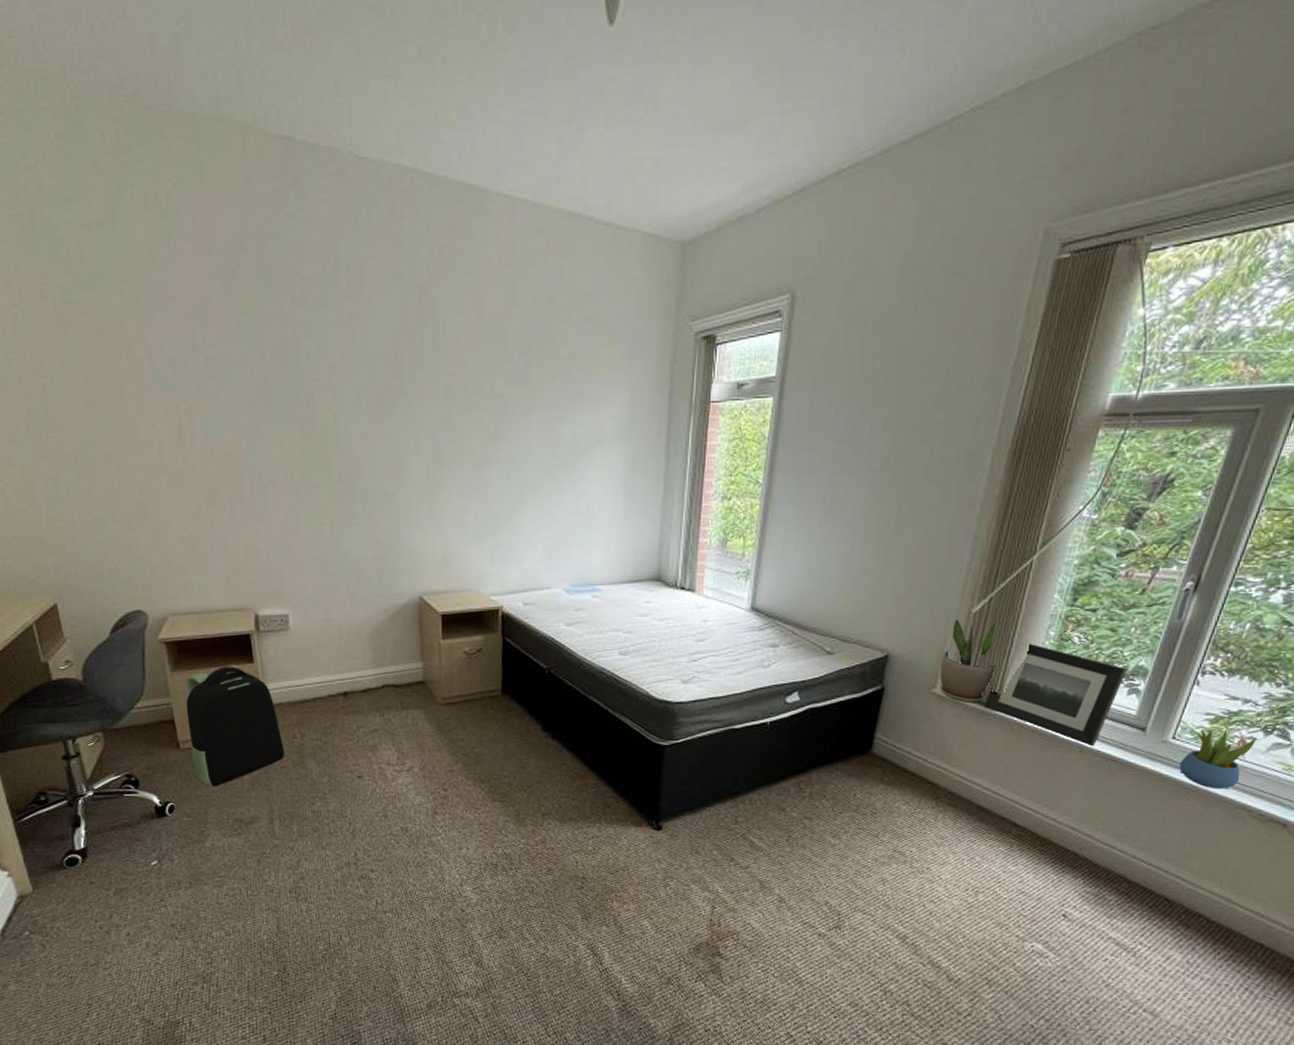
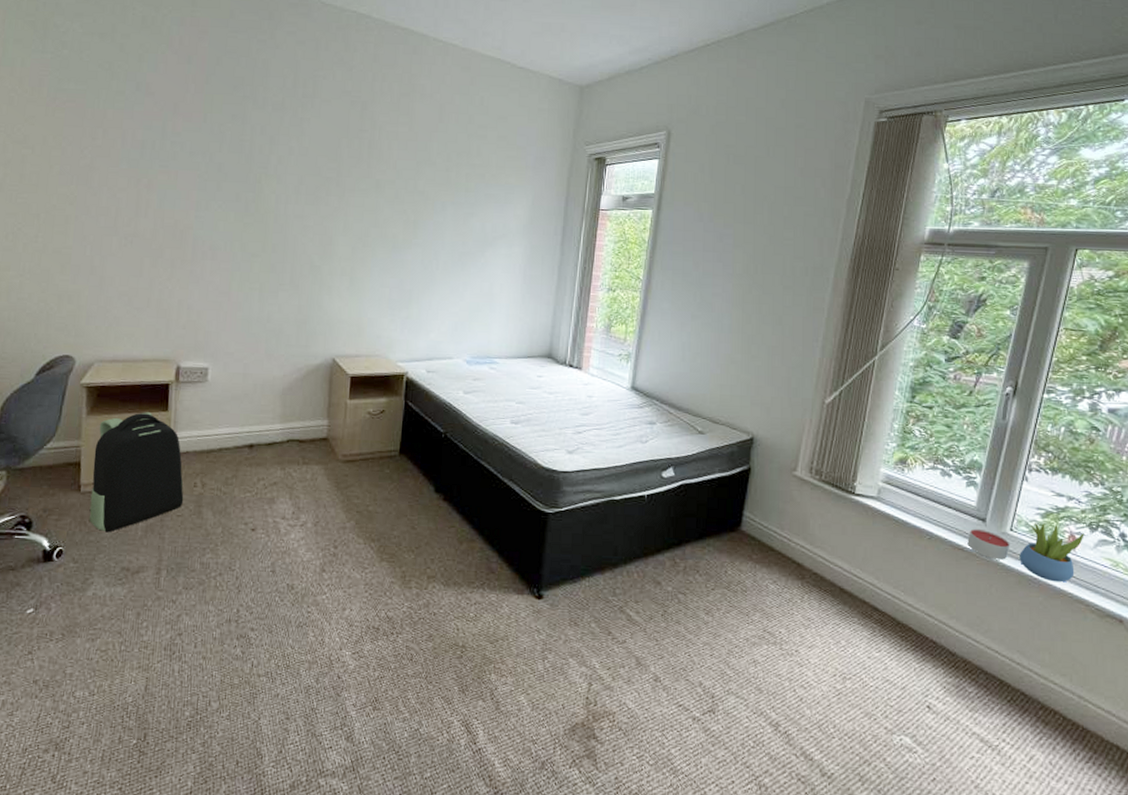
potted plant: present [939,618,998,704] -> none [799,407,851,487]
picture frame: present [984,643,1128,747] -> none [840,433,964,534]
candle: none [1122,738,1171,769] -> present [967,528,1010,560]

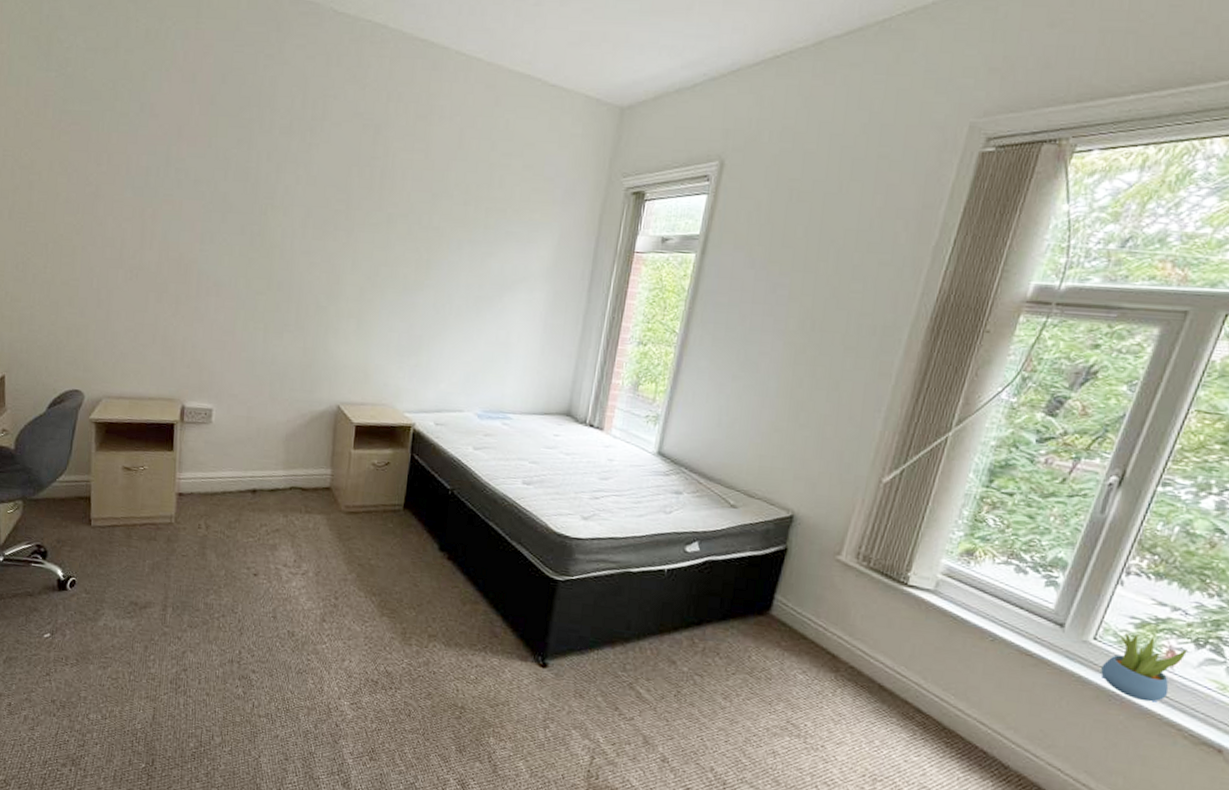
backpack: present [88,412,184,533] -> none [99,450,189,567]
candle: present [967,528,1010,560] -> none [1038,633,1092,671]

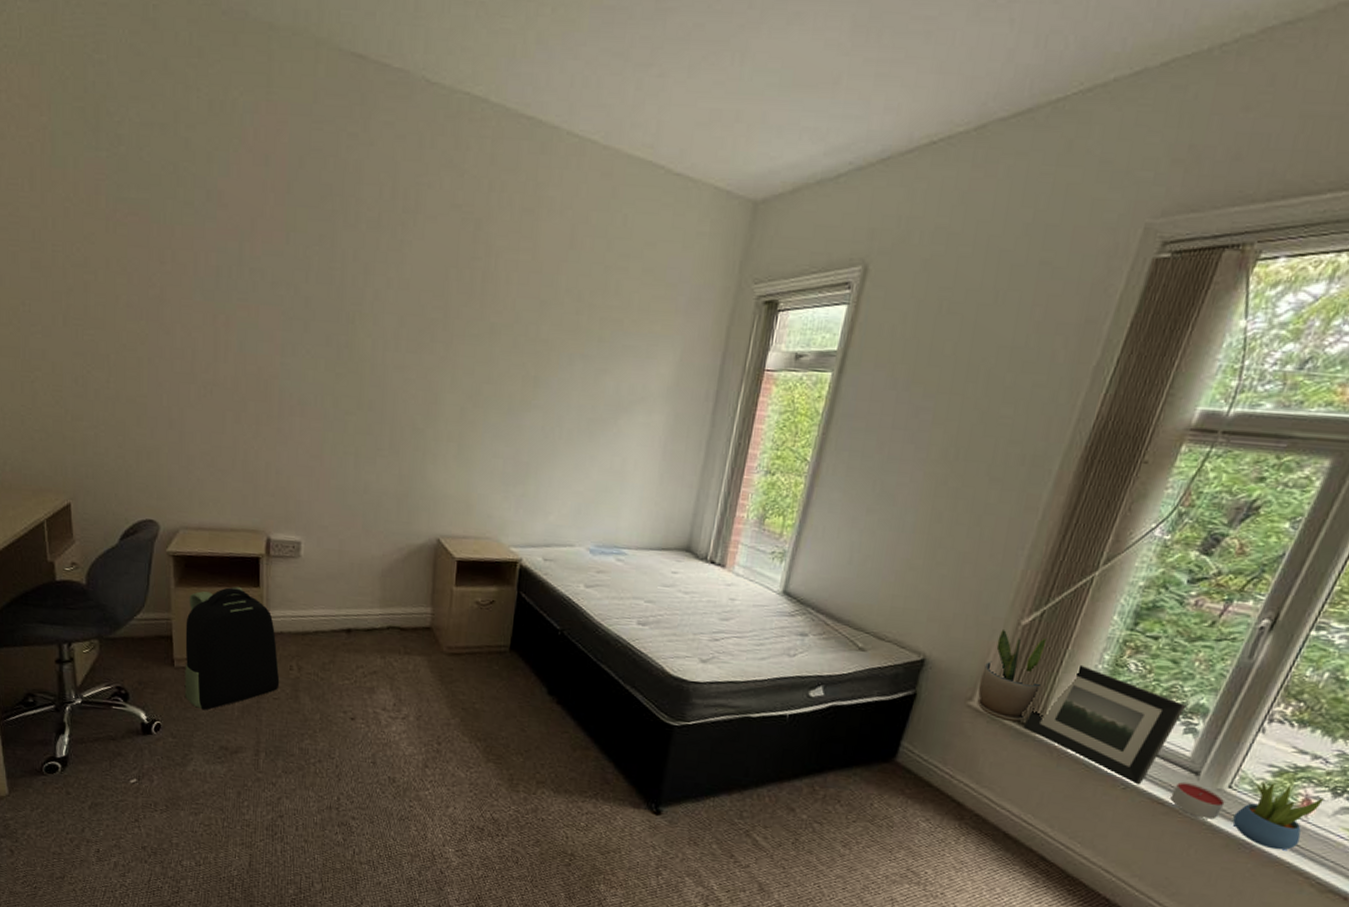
backpack: none [99,450,189,567] -> present [184,586,280,710]
potted plant: none [845,486,908,576] -> present [977,628,1047,723]
picture frame: none [890,520,1046,637] -> present [1023,664,1187,785]
candle: none [1038,633,1092,671] -> present [1170,781,1225,820]

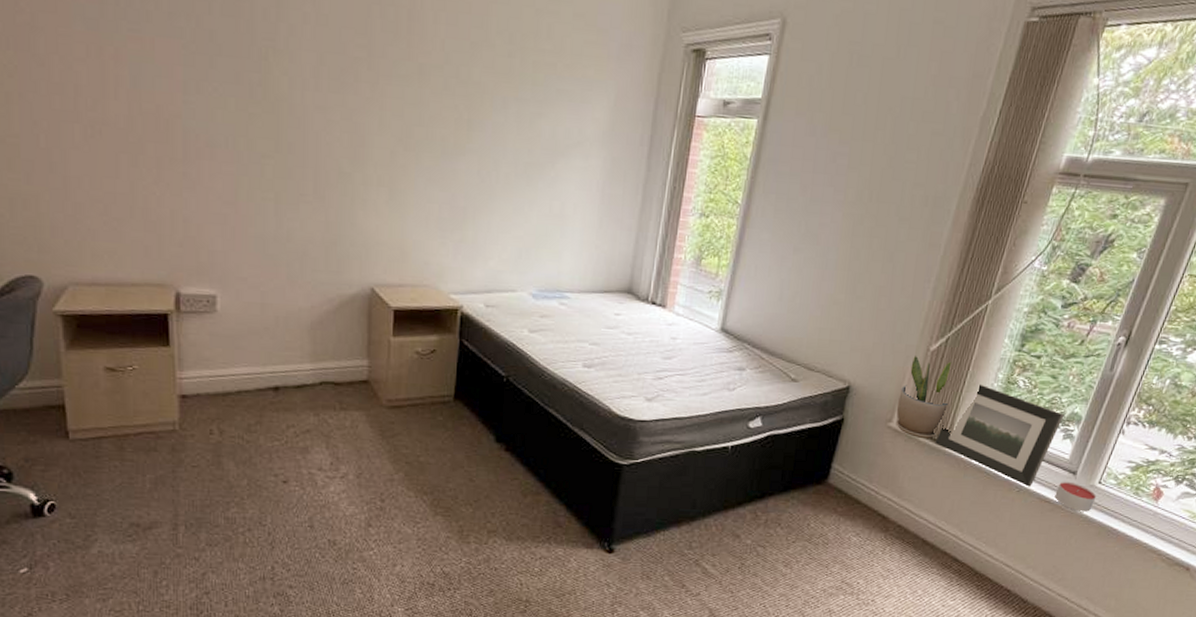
backpack: present [184,586,280,710] -> none [81,347,199,485]
succulent plant: present [1233,782,1324,851] -> none [1103,476,1170,533]

